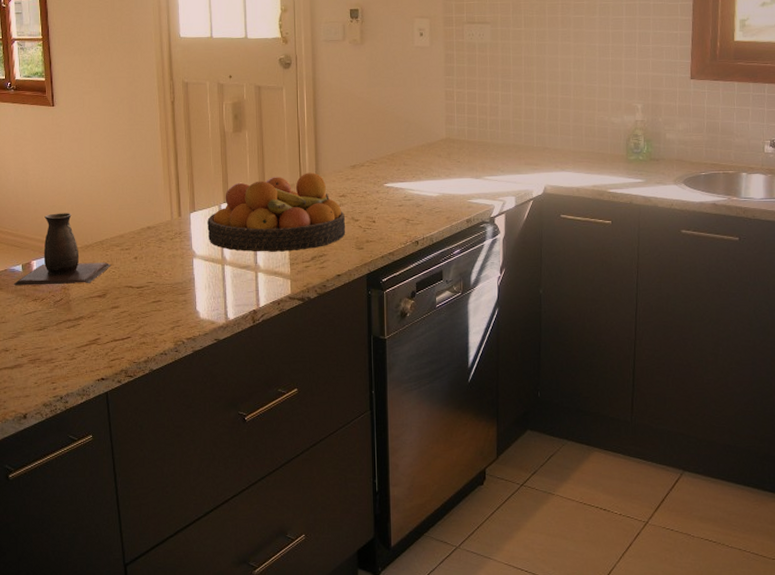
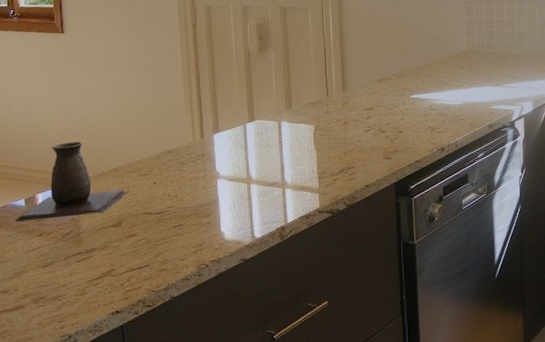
fruit bowl: present [207,172,346,252] -> none [232,88,374,169]

